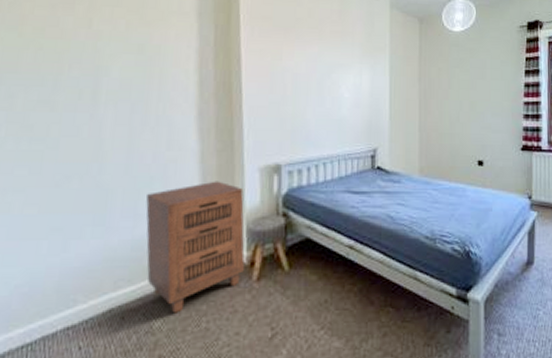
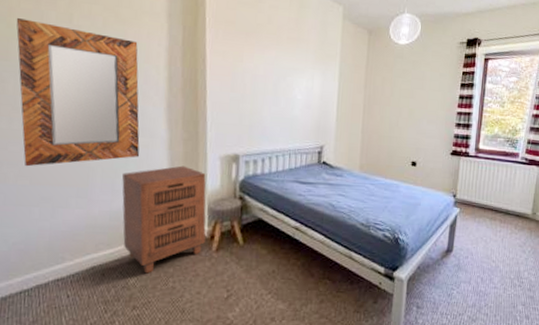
home mirror: none [28,26,167,193] -> present [16,18,140,167]

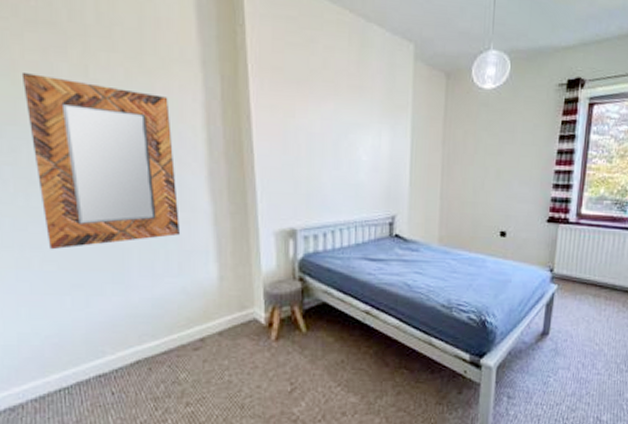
cabinet: present [122,165,206,274] -> none [163,243,263,367]

